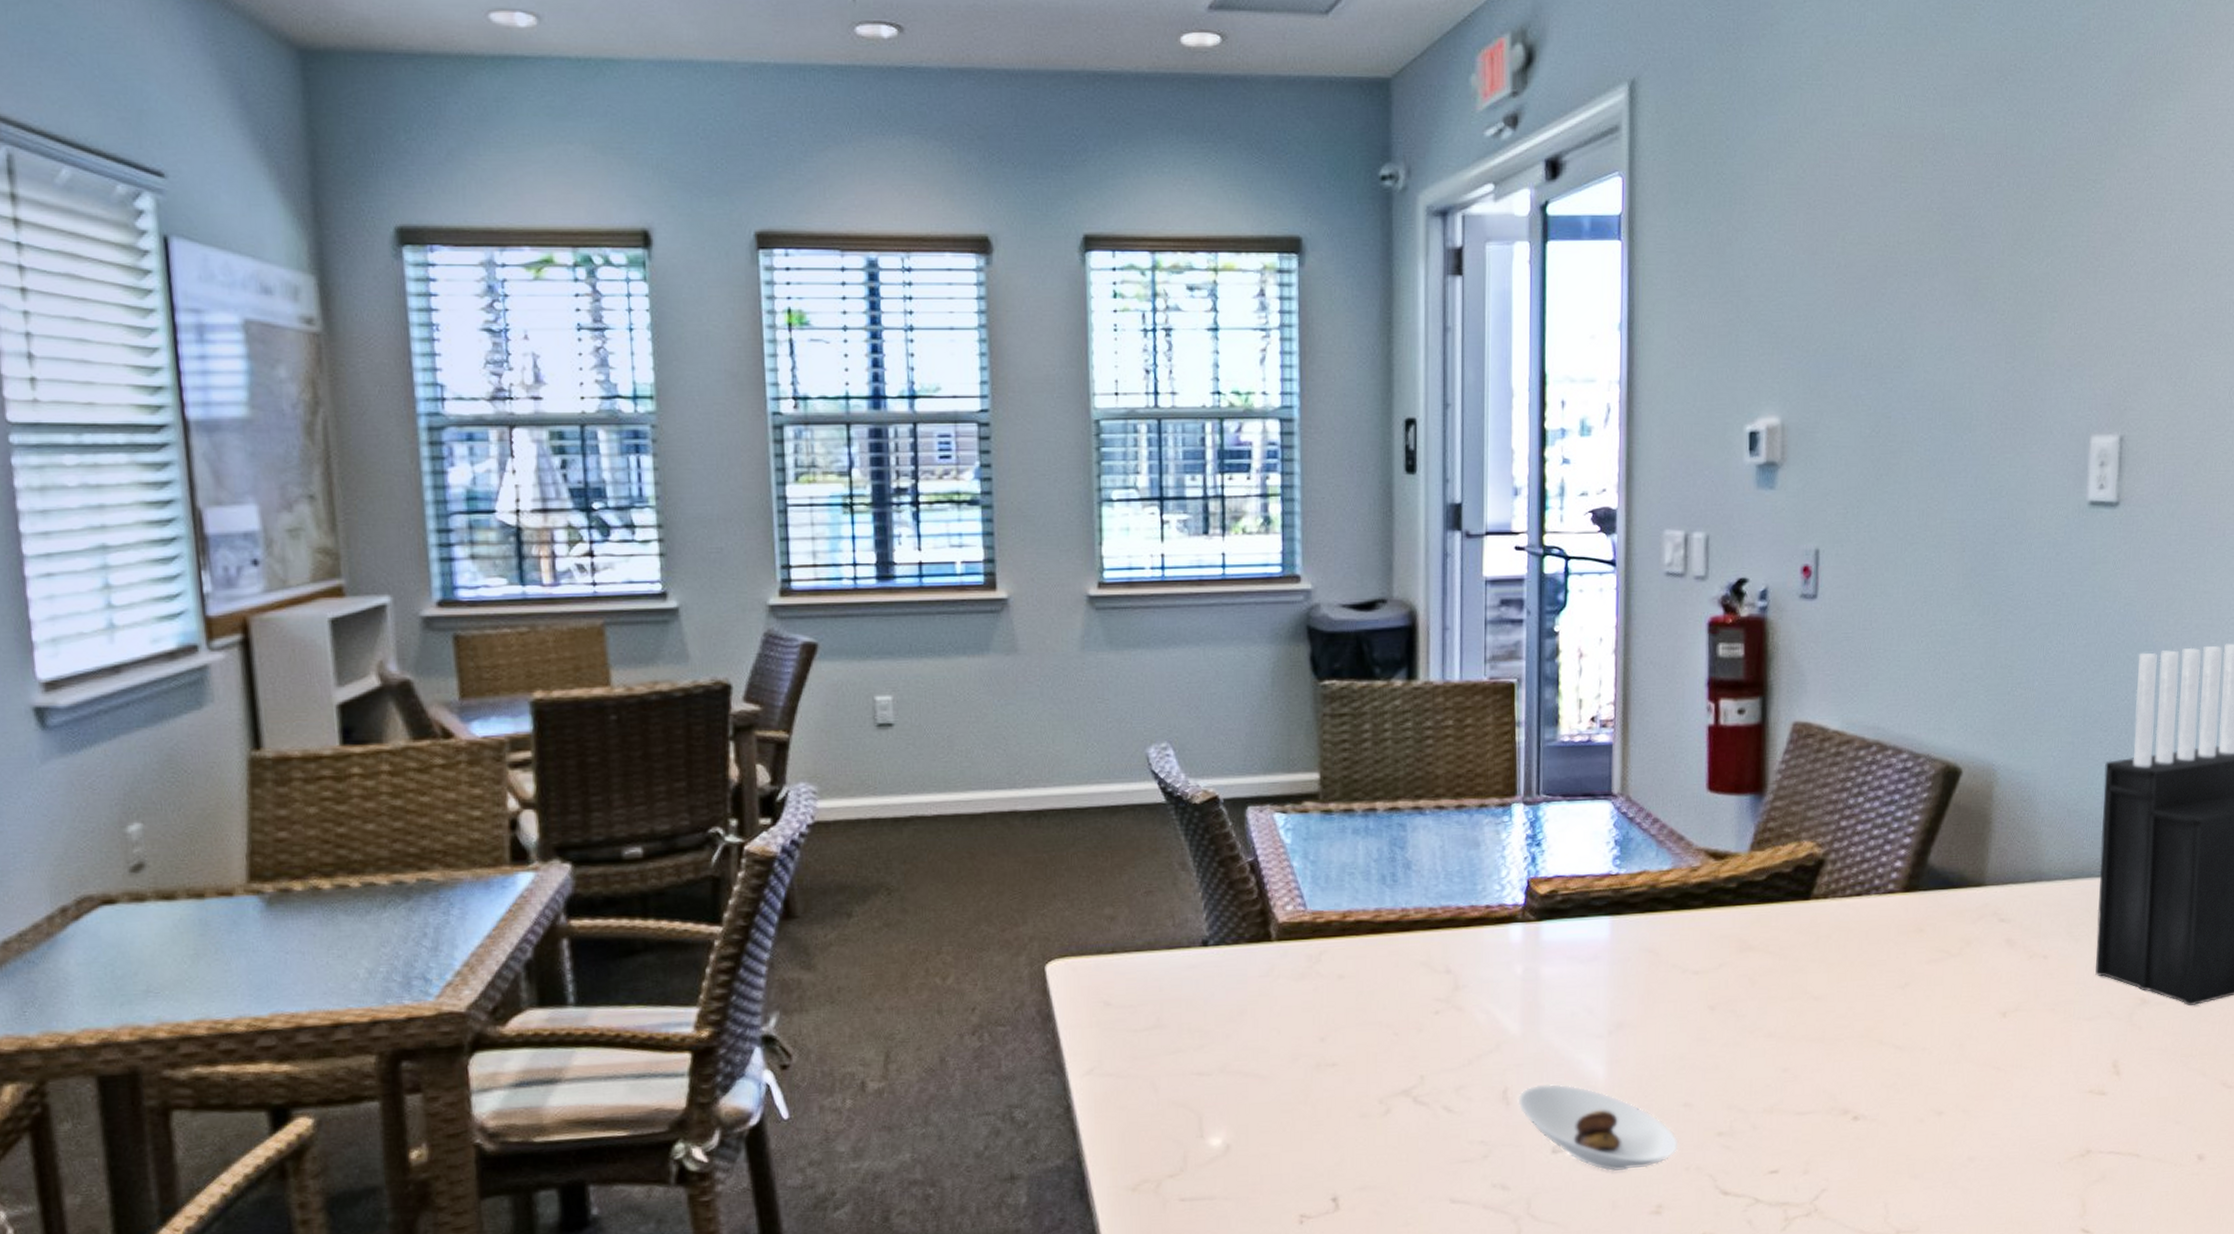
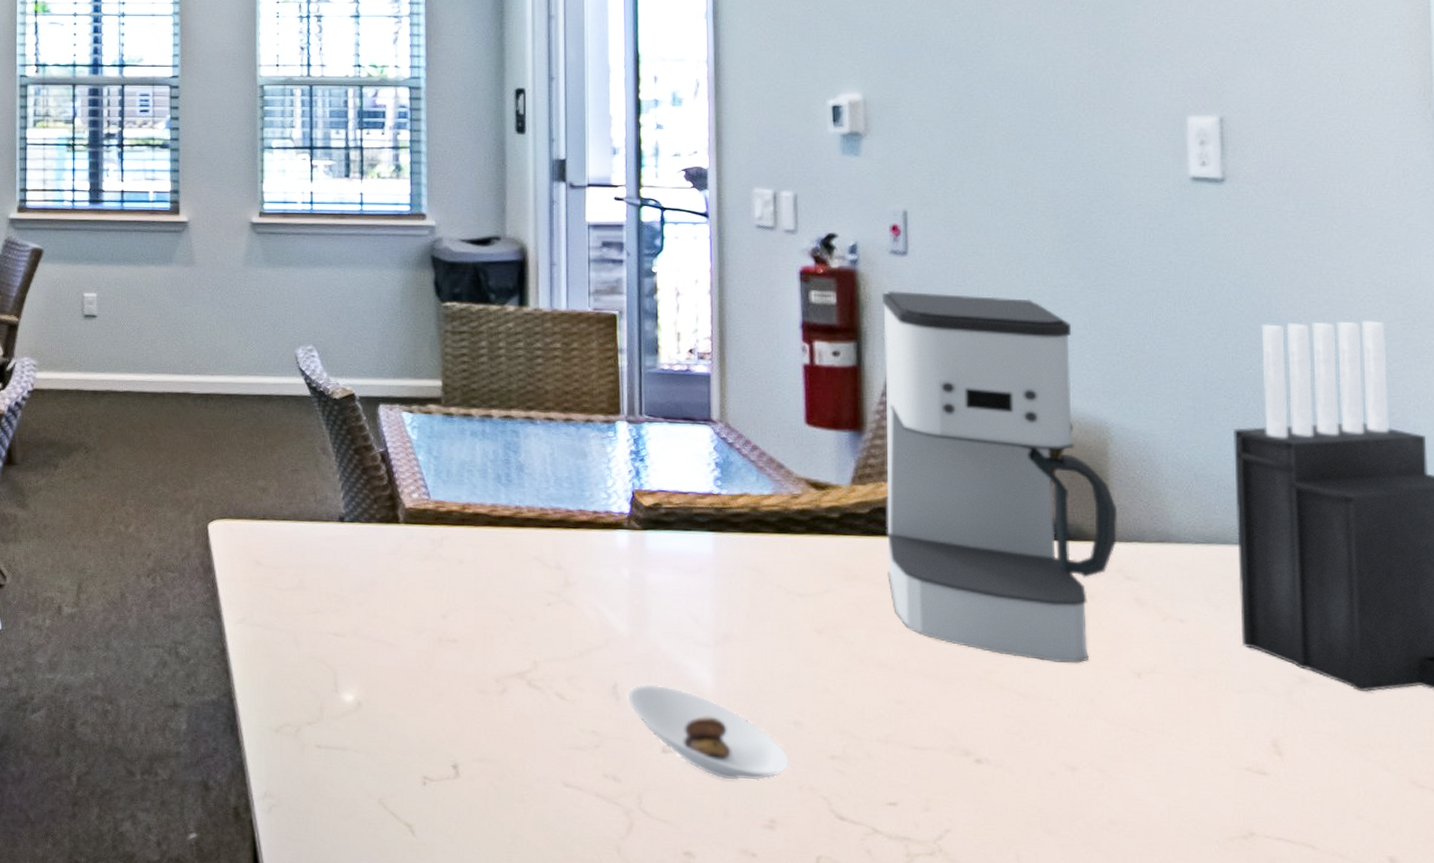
coffee maker: none [1781,638,1997,1012] -> present [881,290,1118,663]

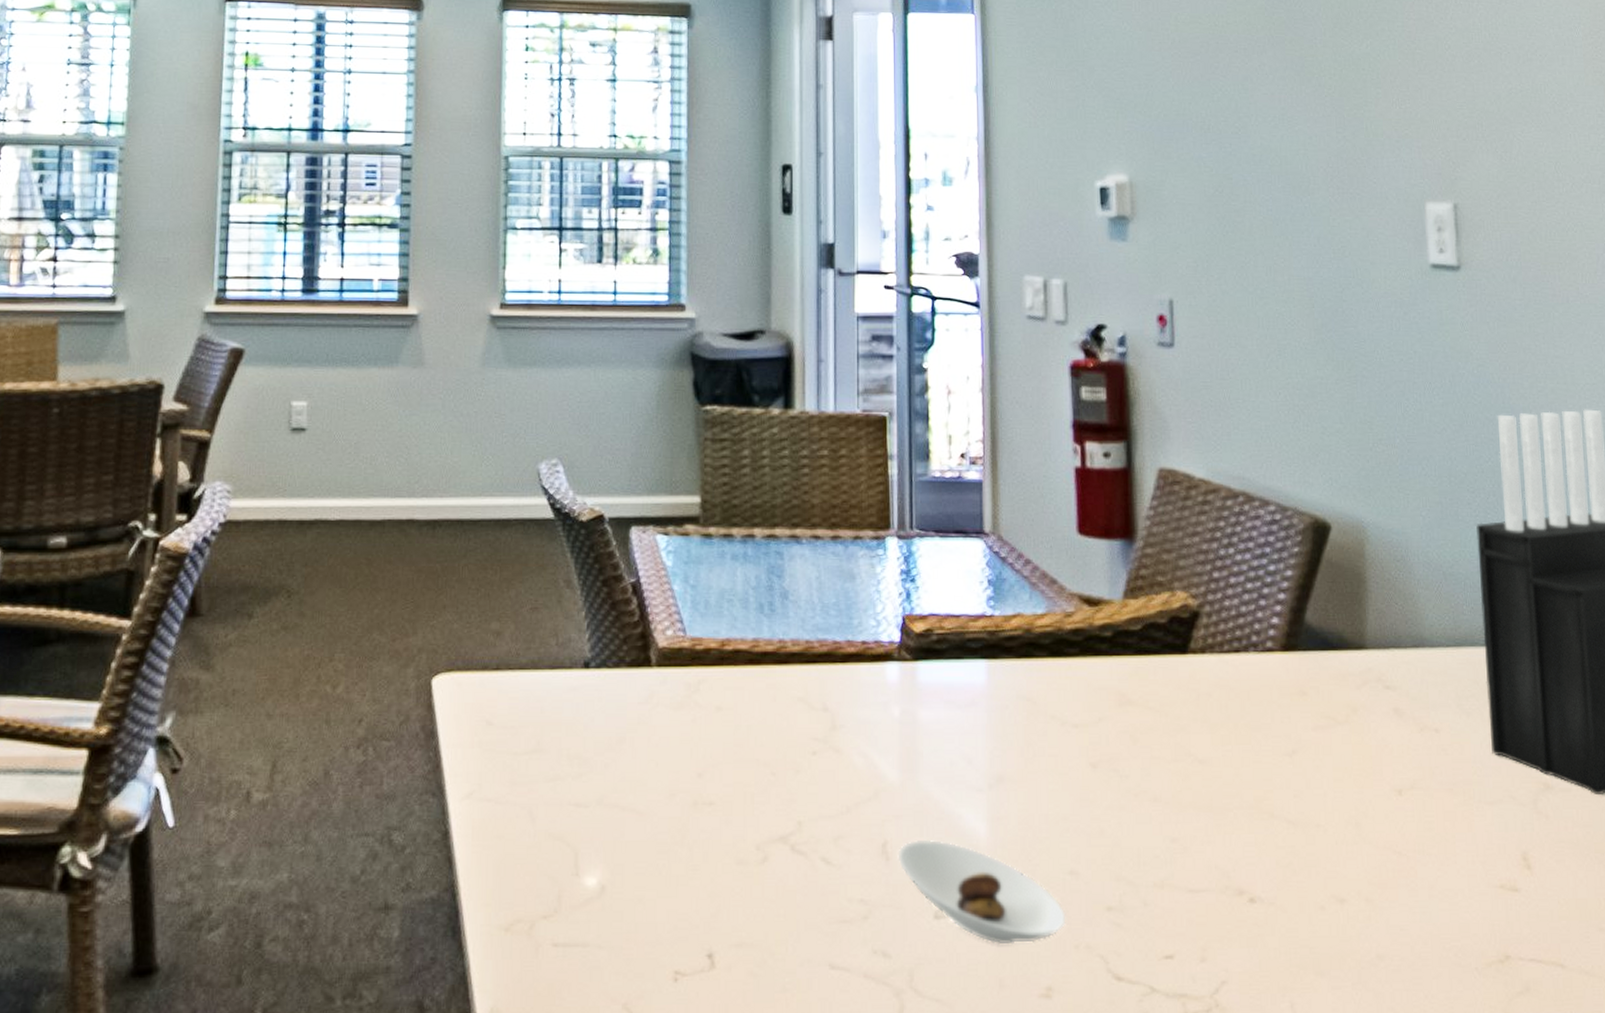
coffee maker: present [881,290,1118,663] -> none [1150,385,1376,784]

